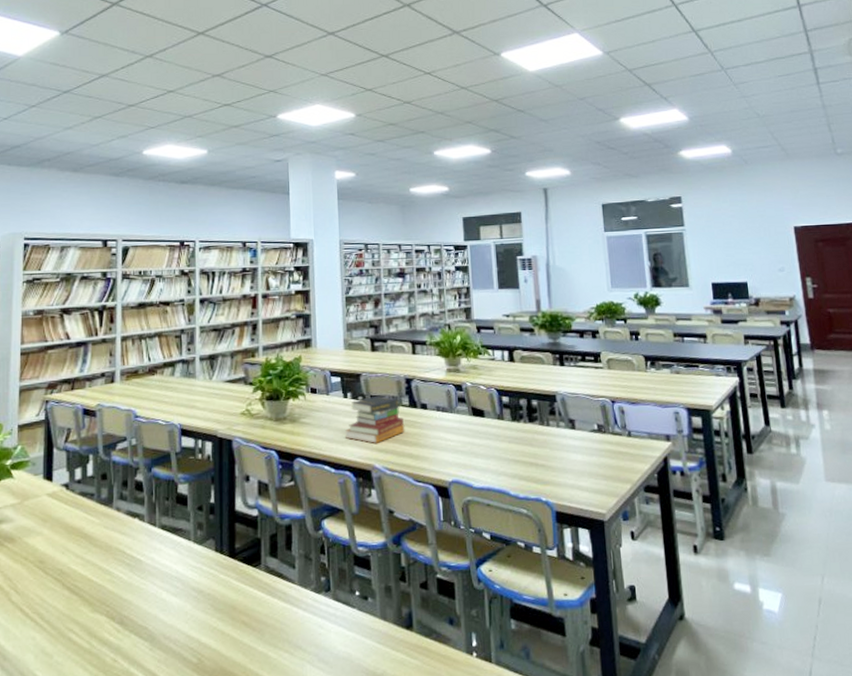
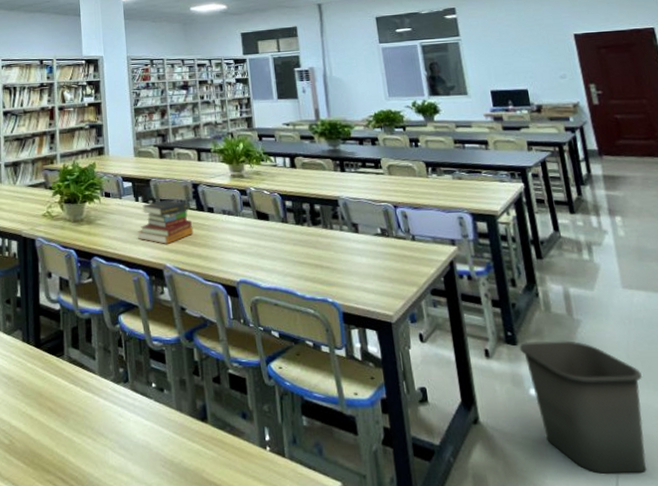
waste bin: none [726,534,840,664] -> present [519,341,648,474]

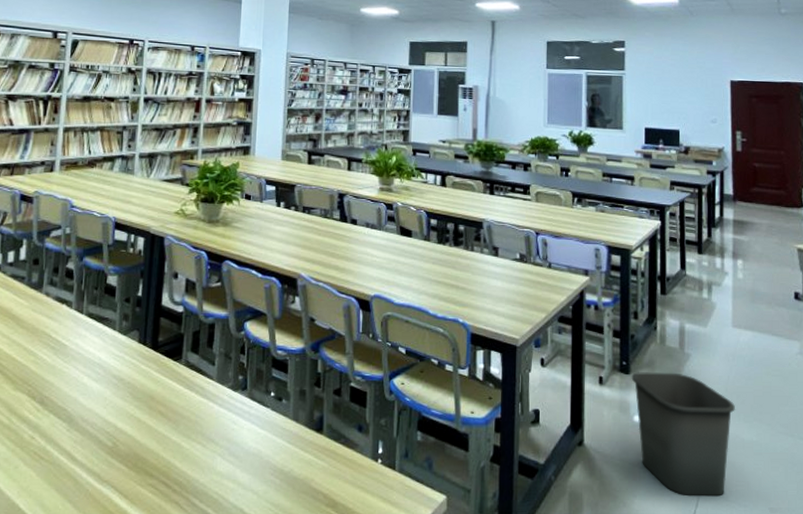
books: present [138,199,194,244] -> none [275,207,334,253]

